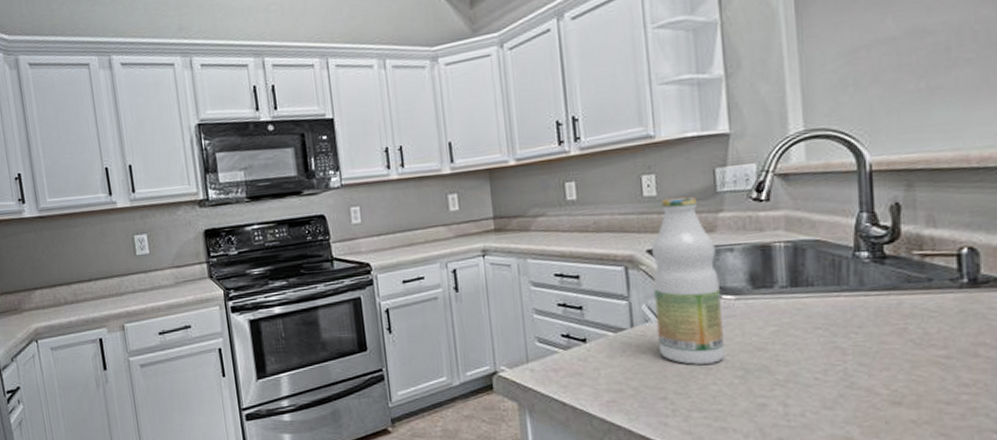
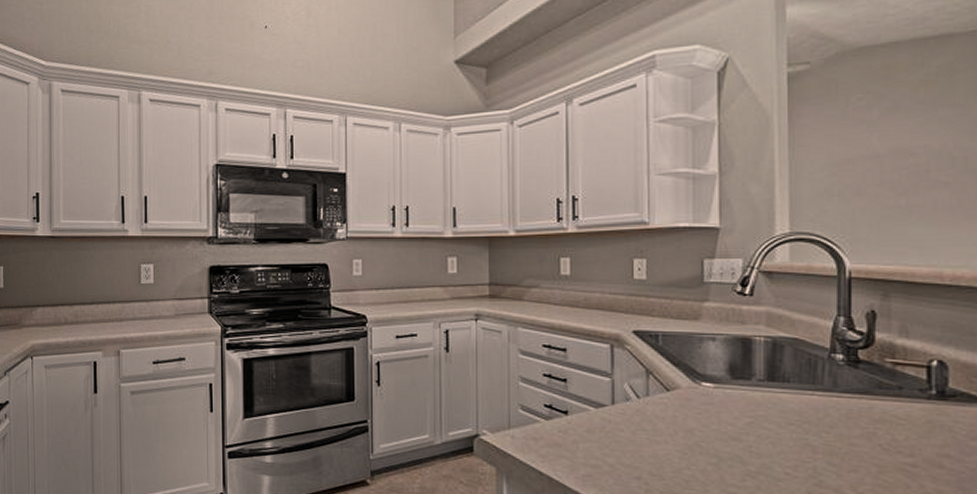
bottle: present [652,196,724,365] -> none [637,283,700,448]

